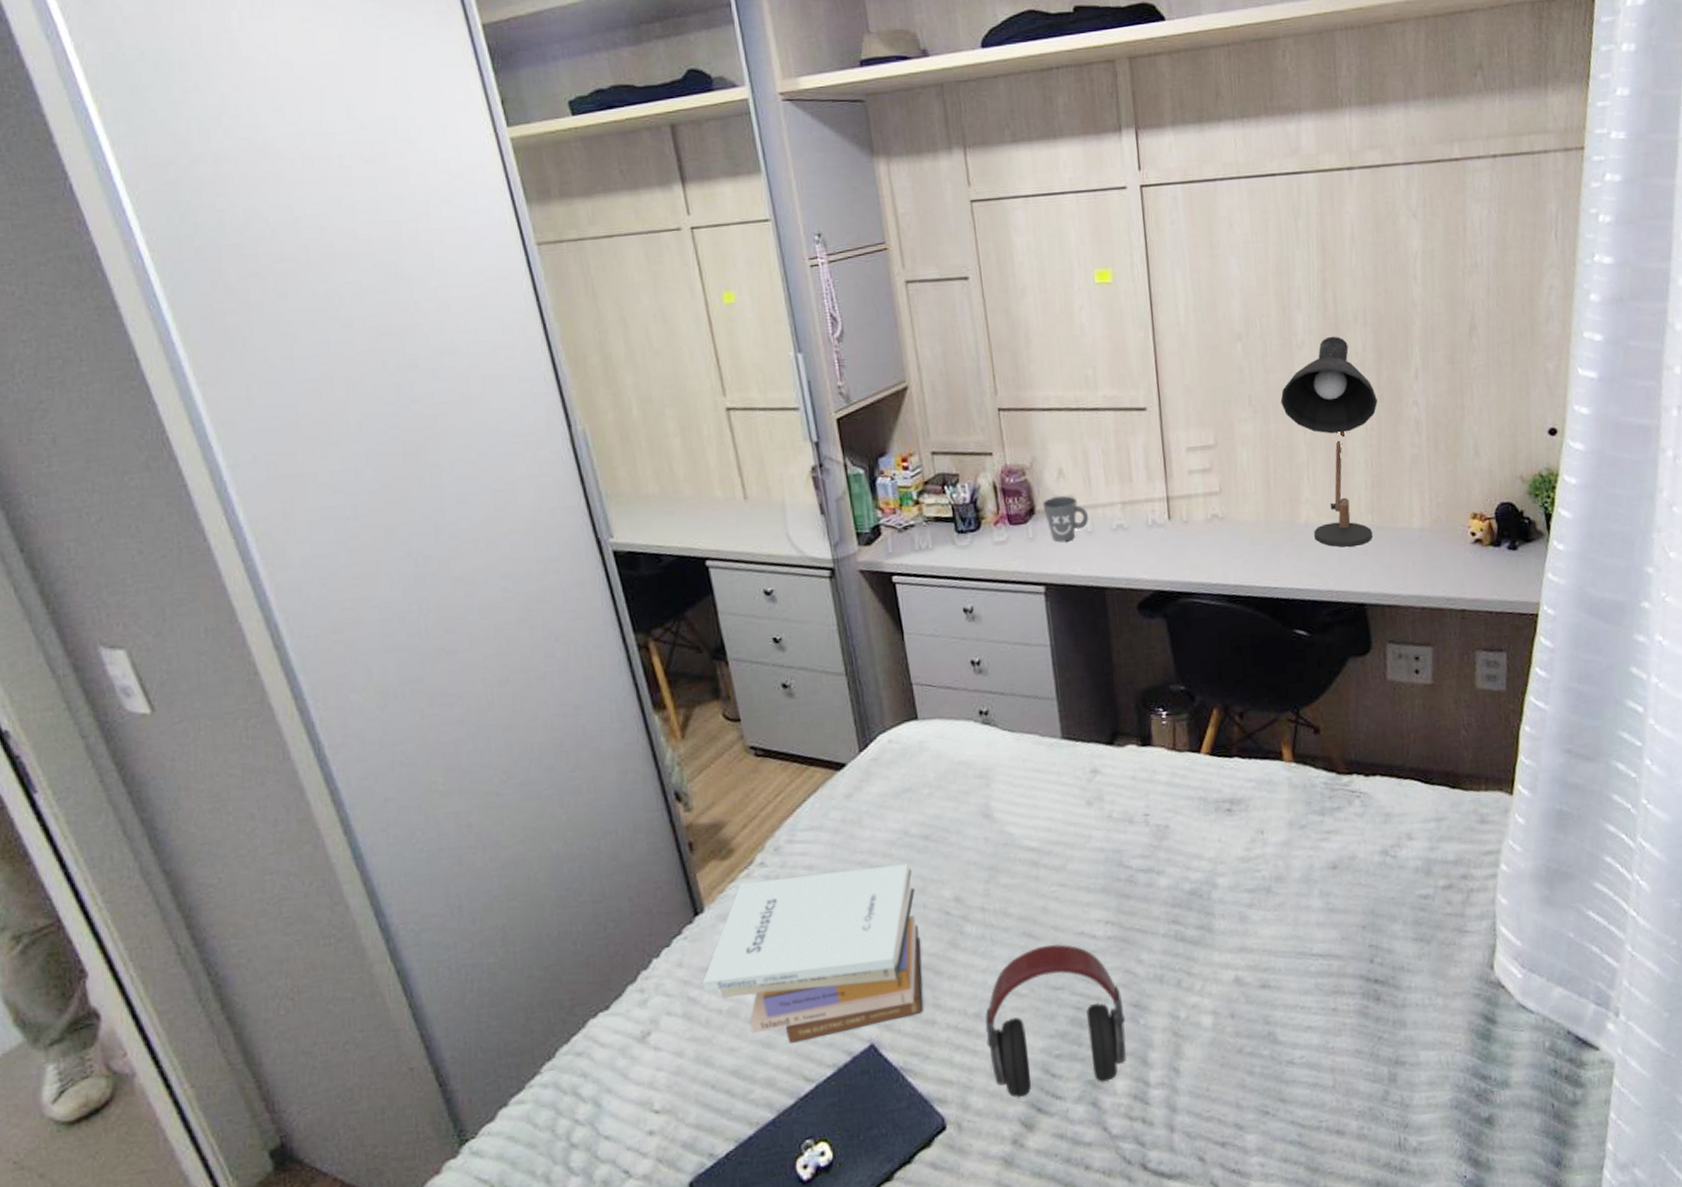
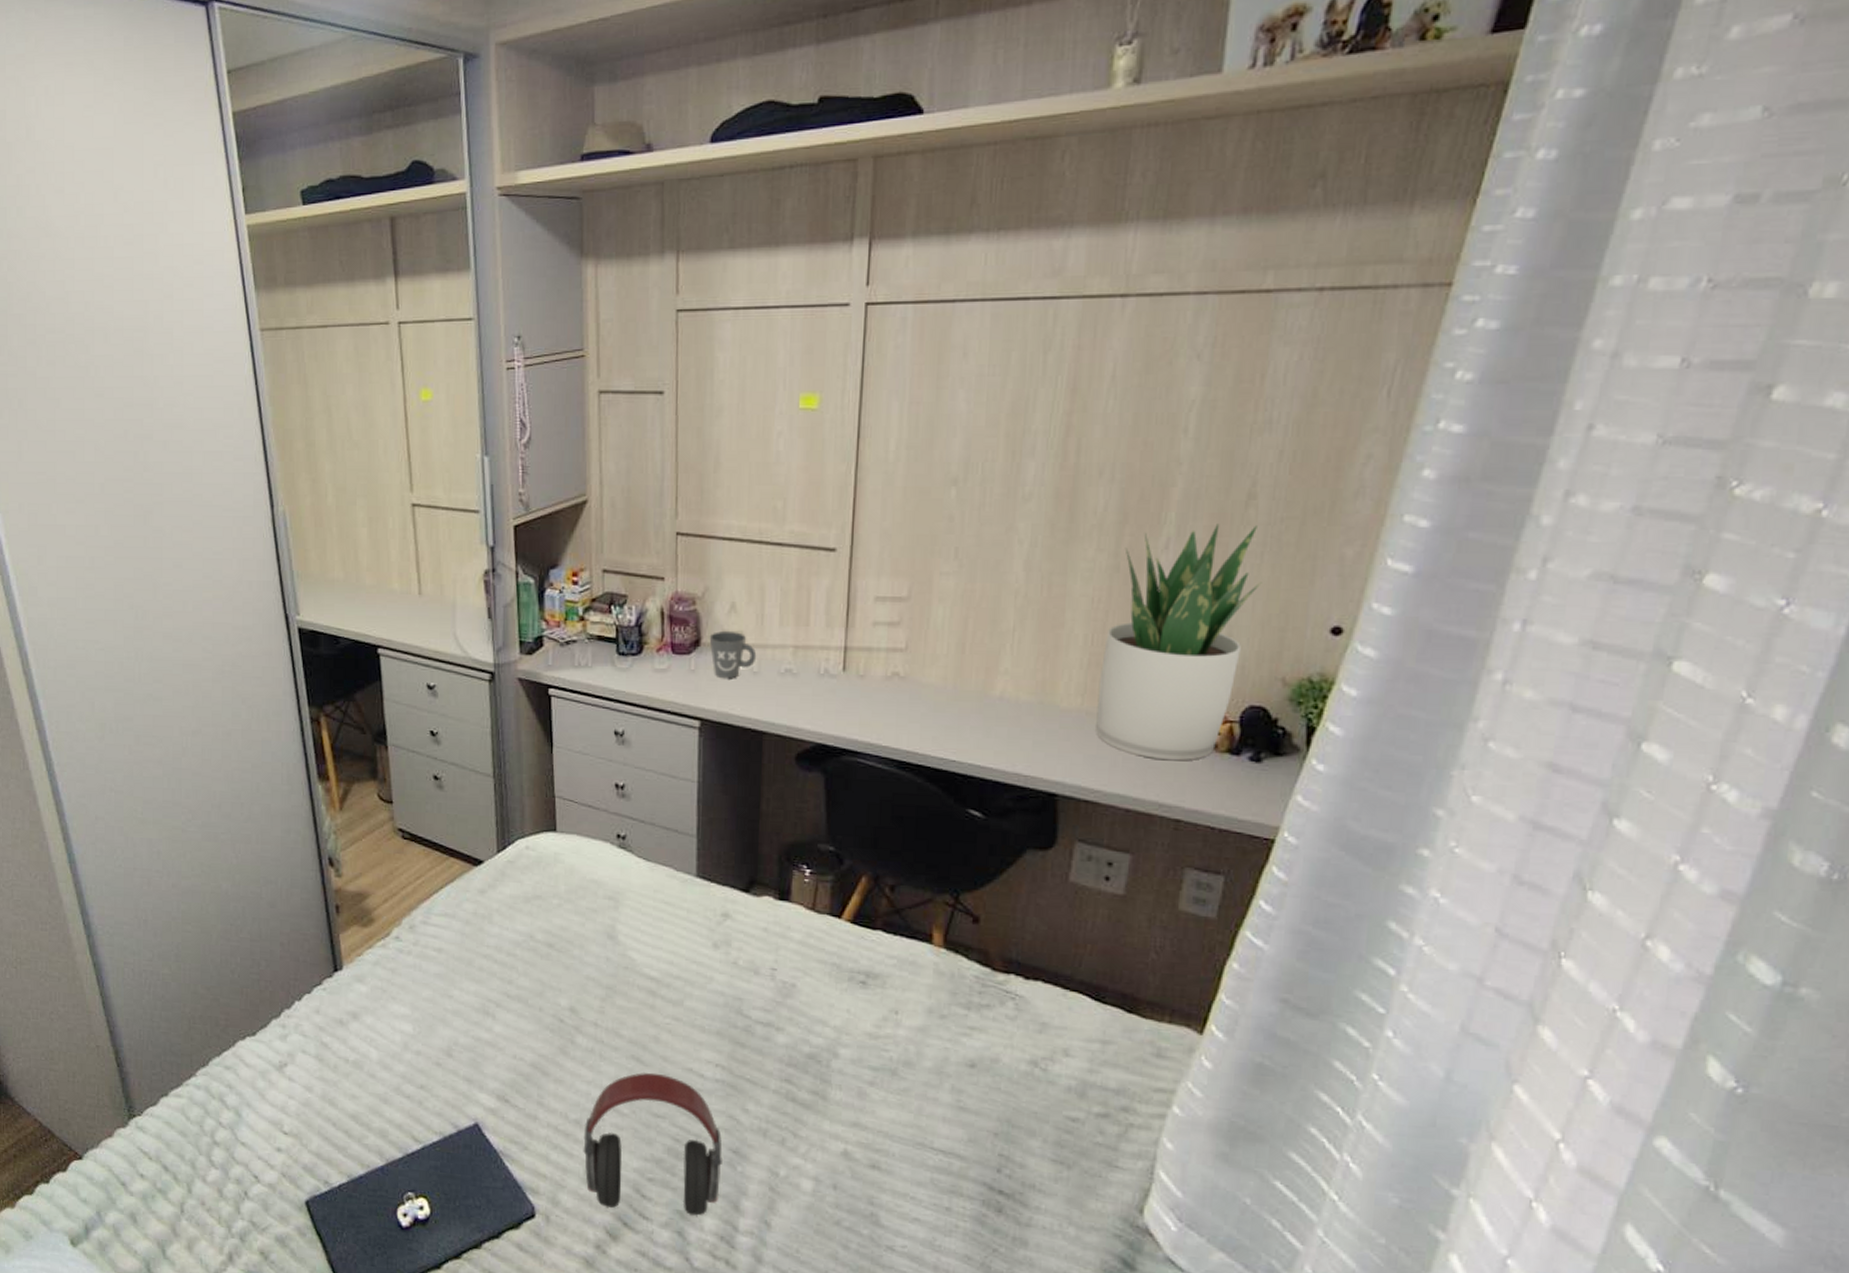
books: present [702,863,923,1043] -> none [334,951,534,1107]
desk lamp: present [1280,336,1378,548] -> none [992,490,1112,729]
planter: none [1382,351,1492,560] -> present [1096,524,1262,761]

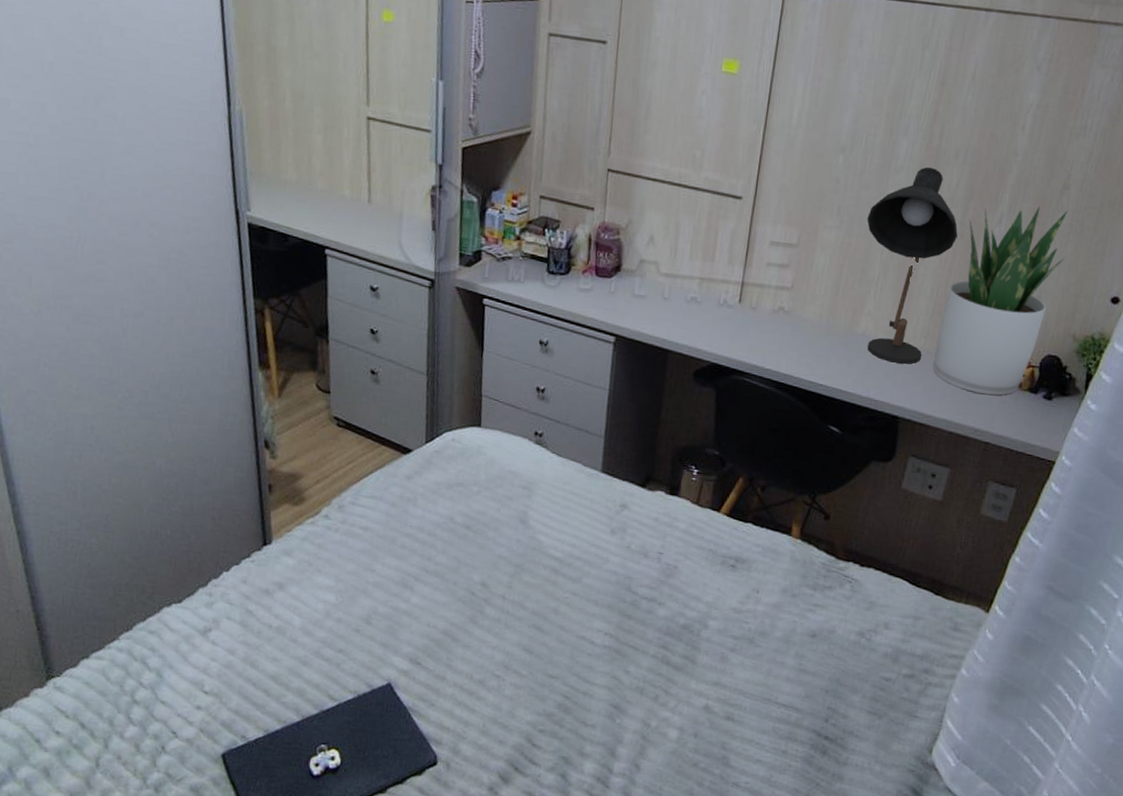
headphones: present [583,1072,723,1217] -> none [484,639,605,762]
mug: present [709,631,757,679] -> none [628,260,669,303]
desk lamp: none [992,490,1112,729] -> present [867,167,958,364]

